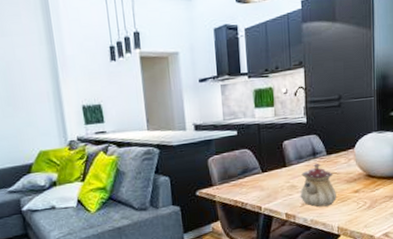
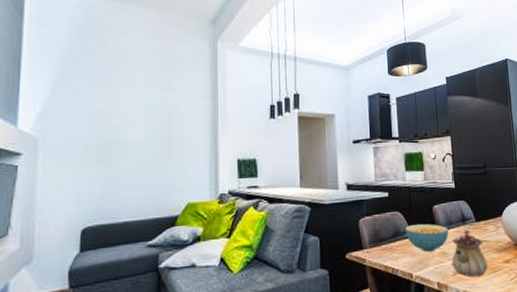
cereal bowl: none [255,159,299,186] -> present [406,224,449,252]

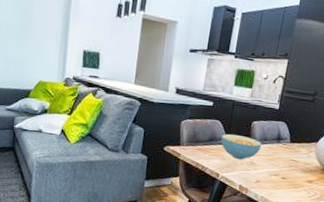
teapot: present [451,230,488,277] -> none [256,148,292,189]

